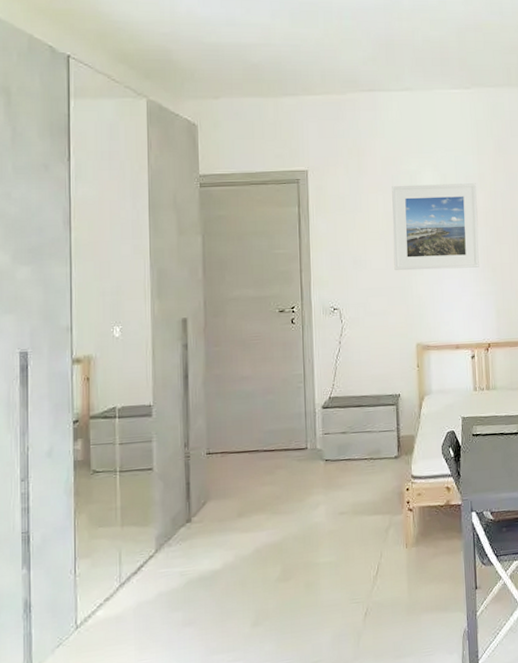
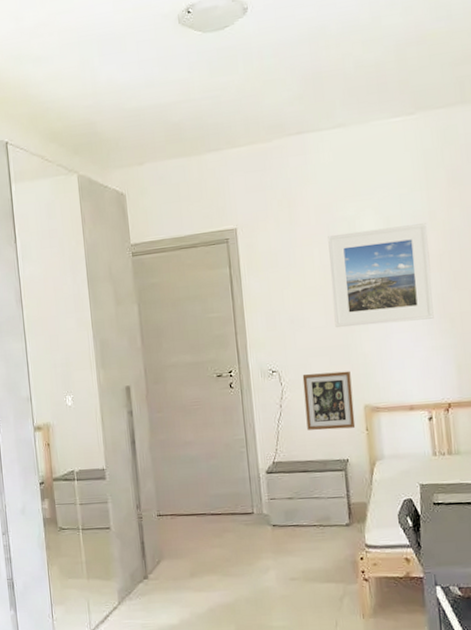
picture frame: none [362,311,408,367] -> present [302,371,356,430]

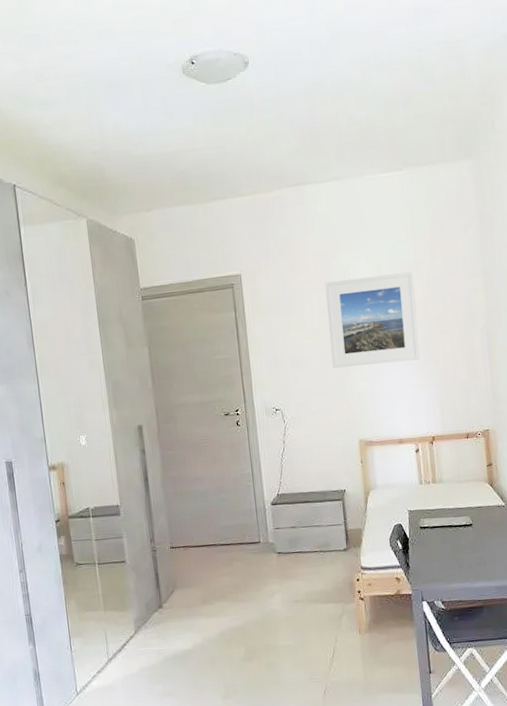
picture frame: present [302,371,356,430] -> none [303,408,352,464]

